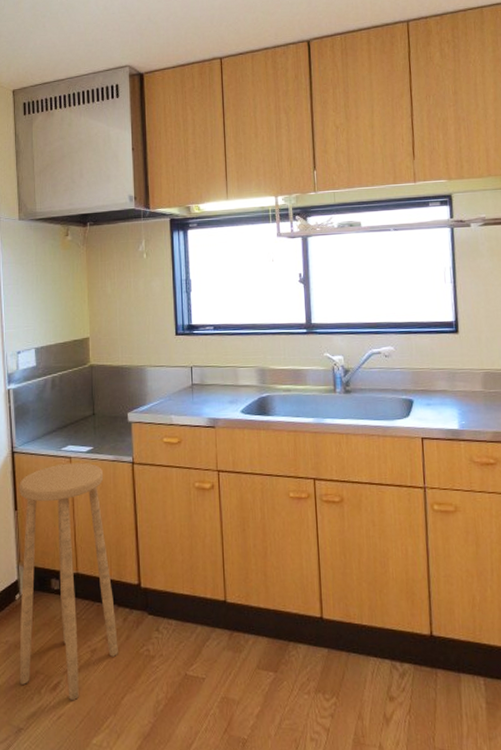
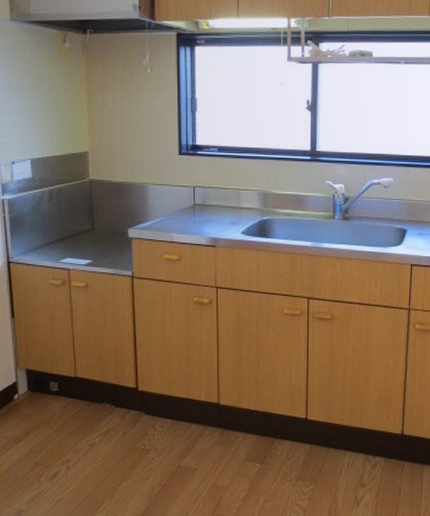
stool: present [19,462,118,700] -> none [16,275,115,487]

